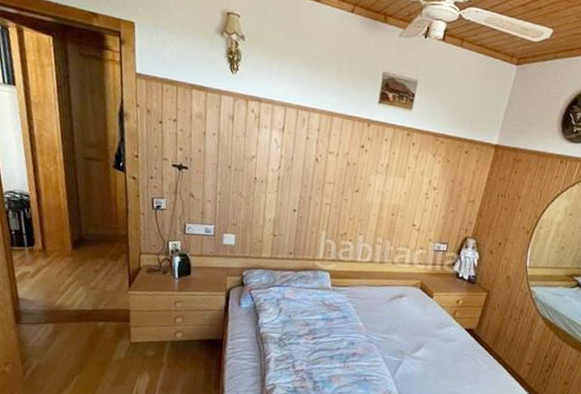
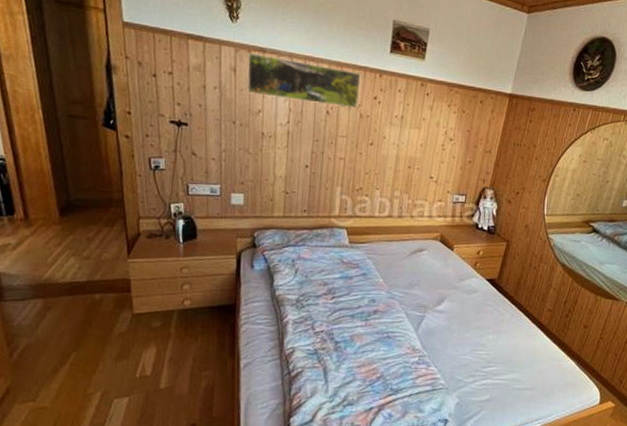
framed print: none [243,102,350,157] -> present [247,52,361,109]

